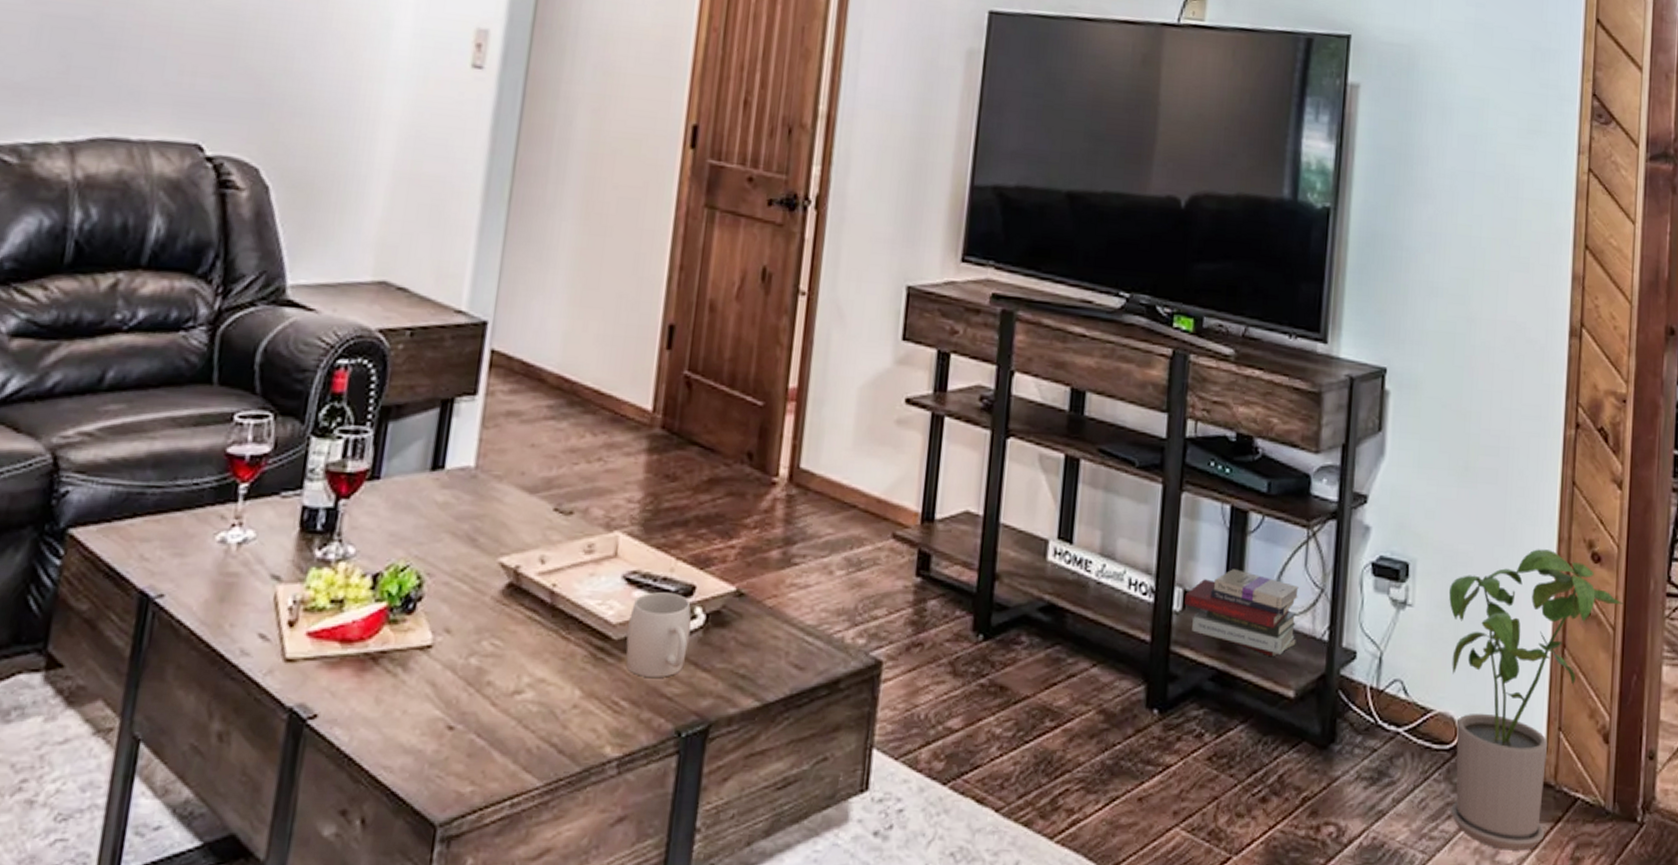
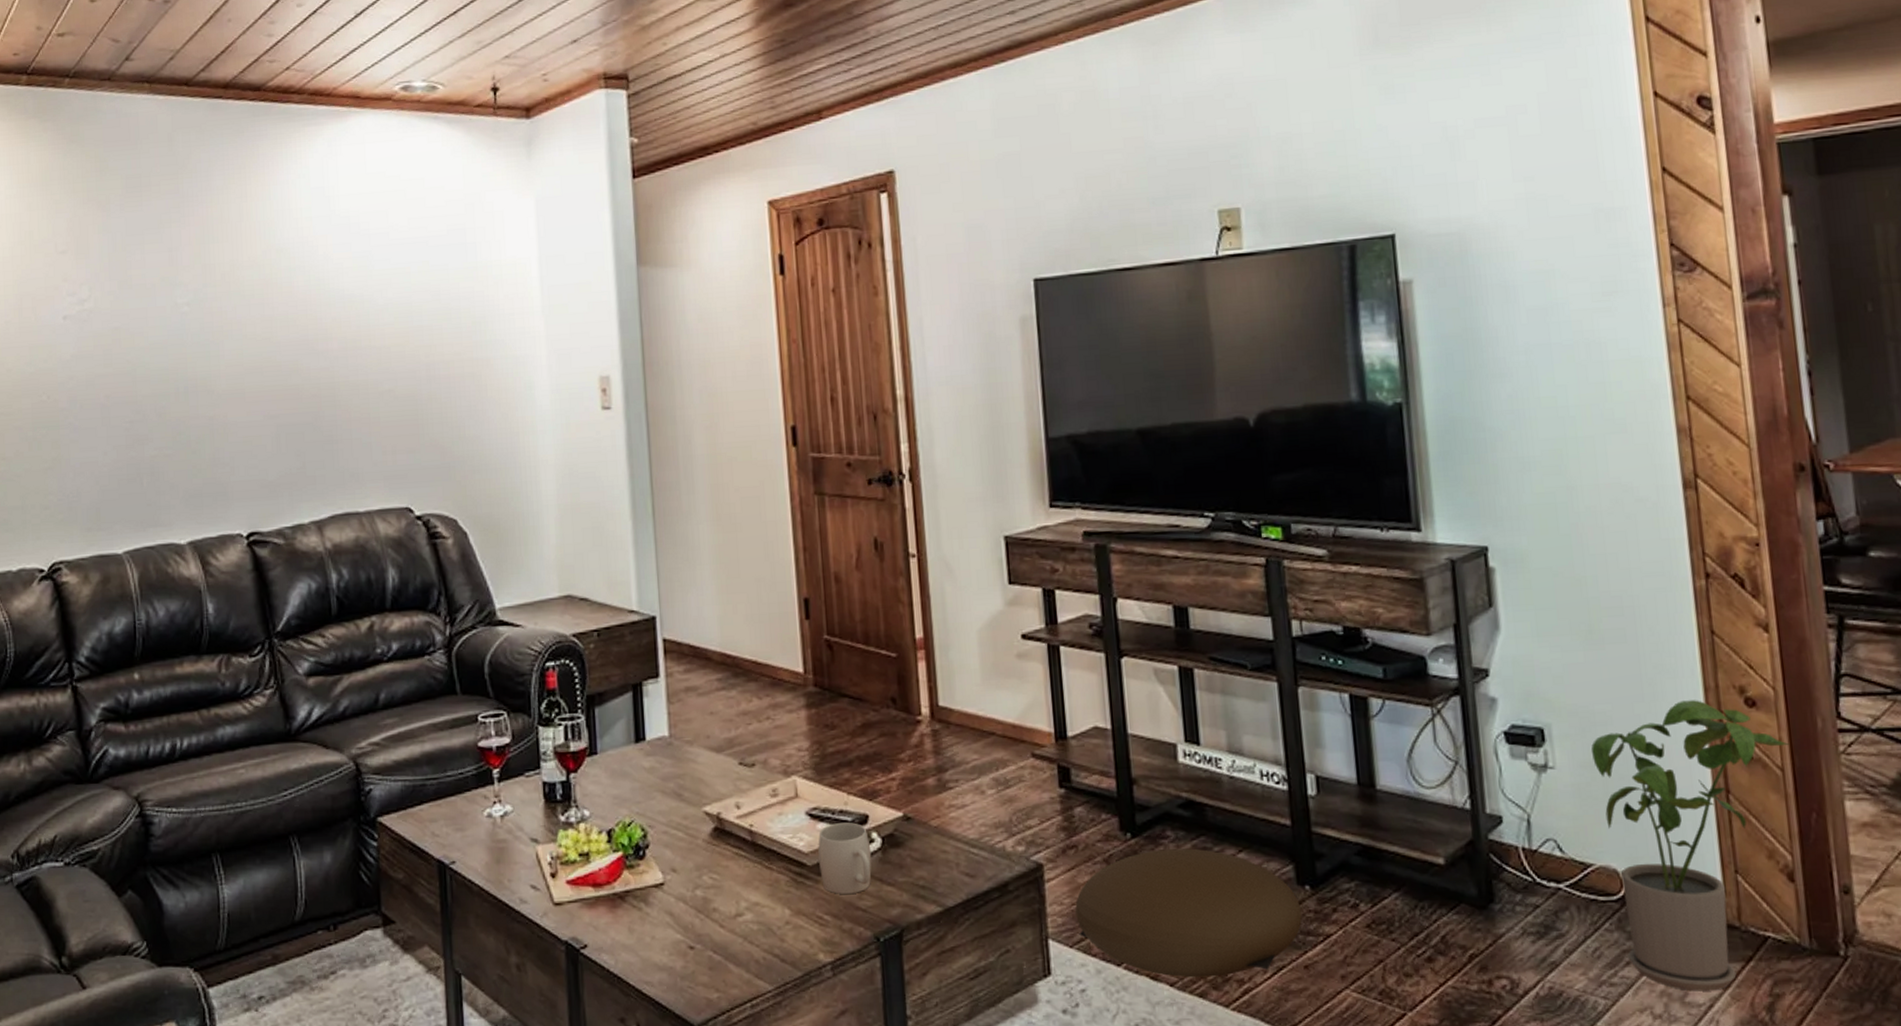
pouf: none [907,656,1145,804] -> present [1075,848,1302,978]
books: present [1184,569,1299,657] -> none [1318,751,1438,829]

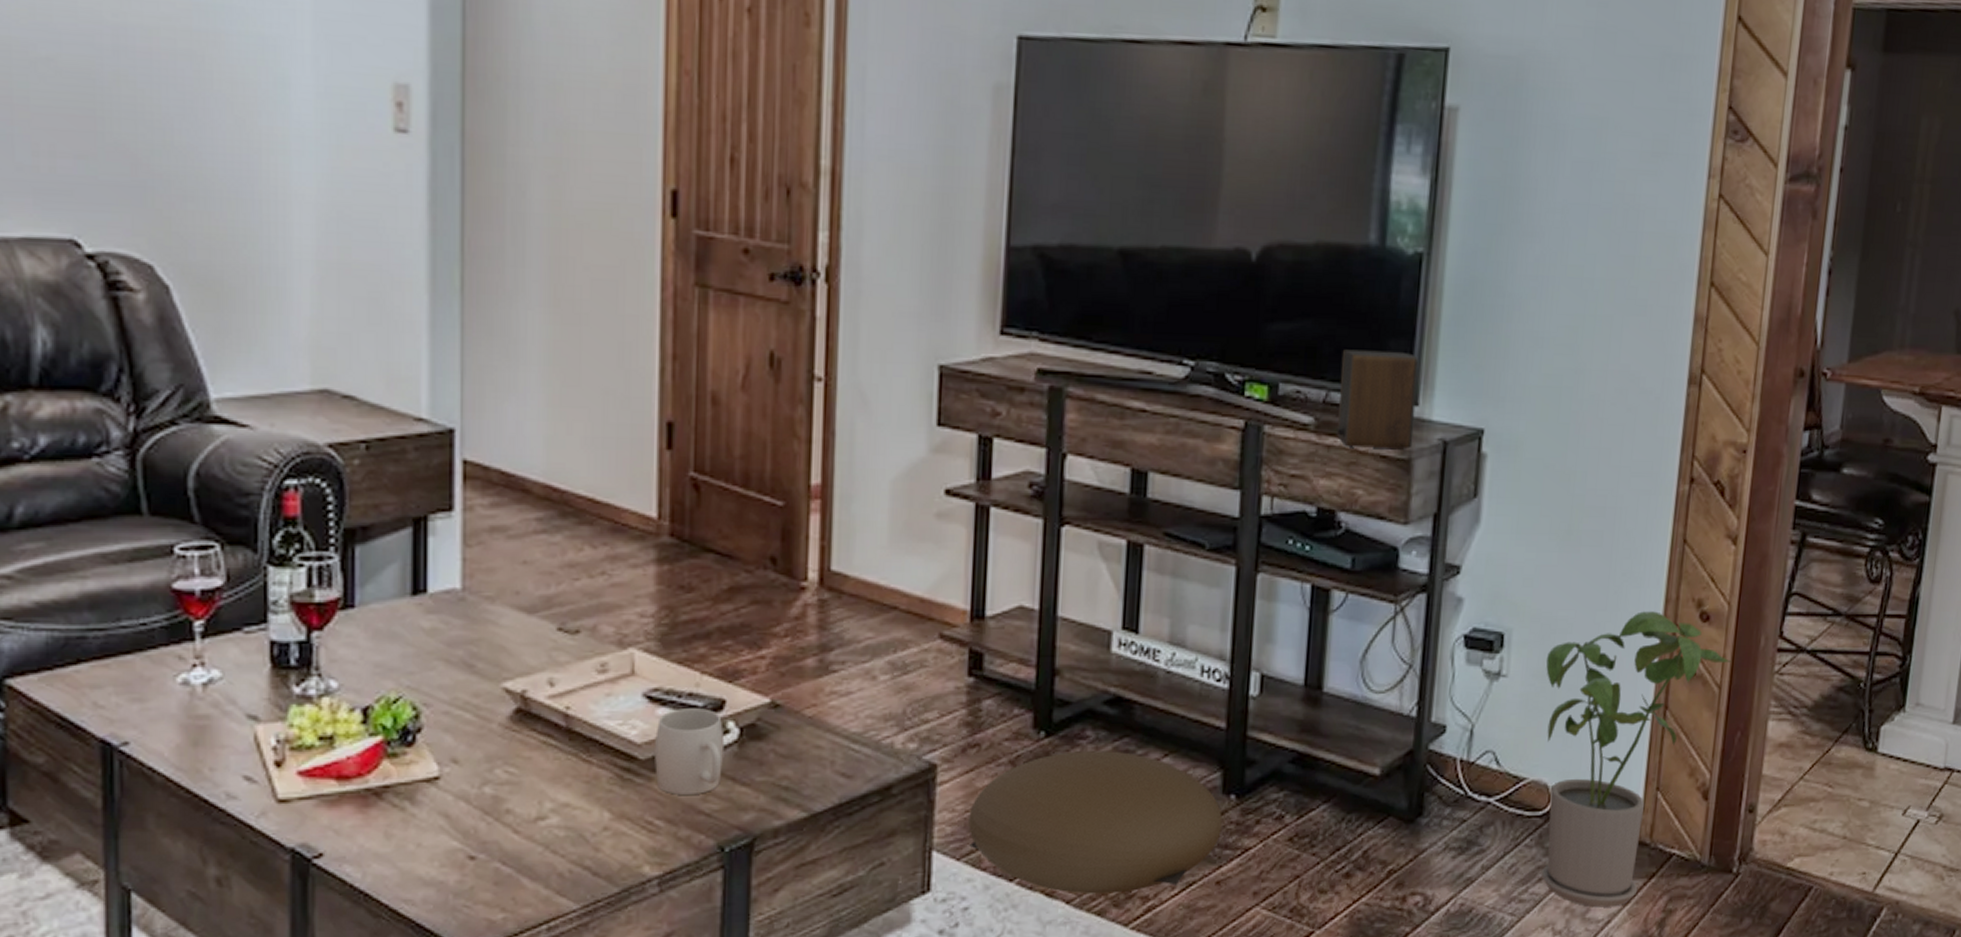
speaker: none [1343,487,1422,573] -> present [1336,349,1419,450]

